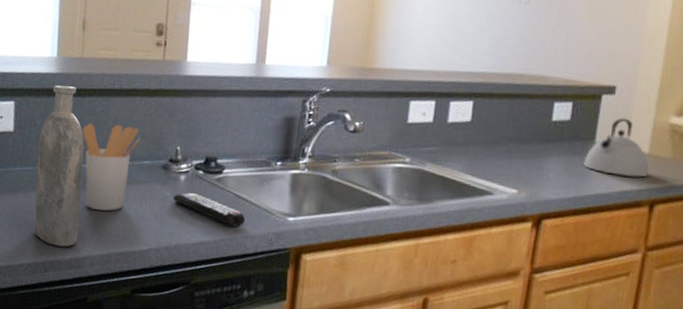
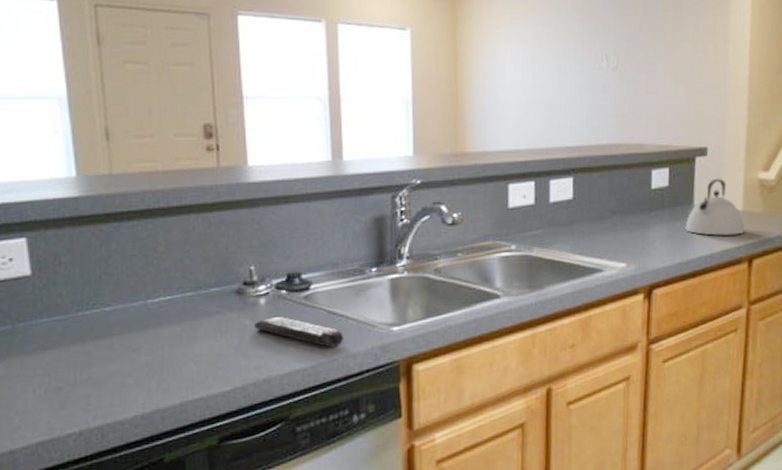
bottle: present [34,85,84,247] -> none [69,211,140,405]
utensil holder: present [82,124,140,211] -> none [125,249,202,355]

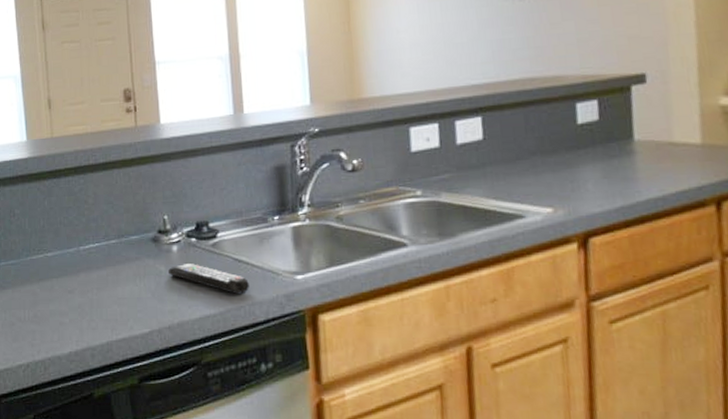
kettle: present [685,178,745,236] -> none [625,107,708,175]

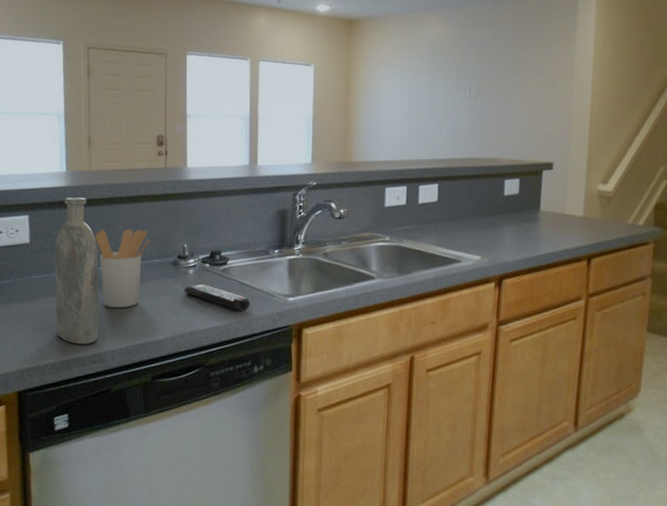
bottle: none [21,169,74,341] -> present [54,197,99,344]
utensil holder: none [62,201,124,297] -> present [94,228,149,308]

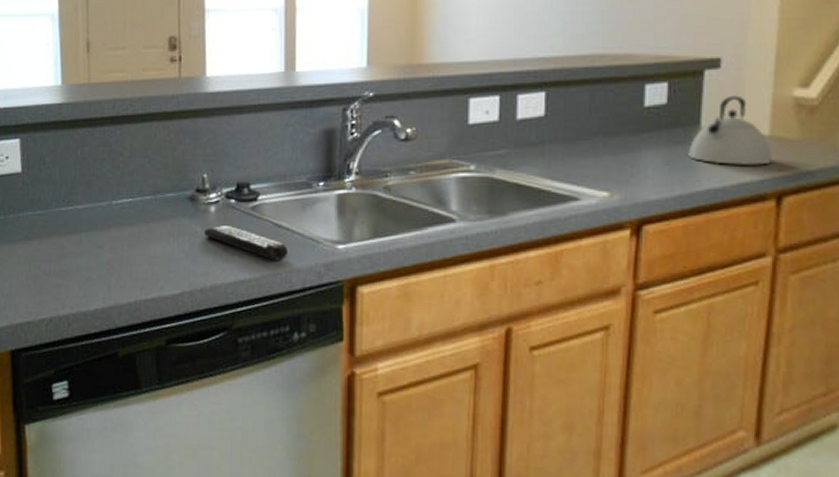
bottle: present [54,197,99,344] -> none [50,117,102,297]
utensil holder: present [94,228,149,308] -> none [96,154,161,254]
kettle: none [532,188,585,237] -> present [688,95,773,165]

